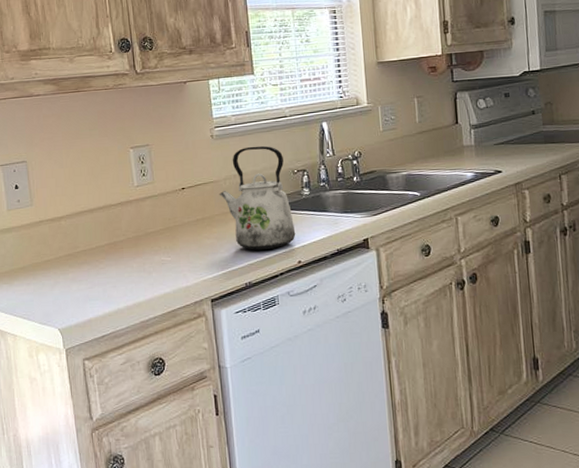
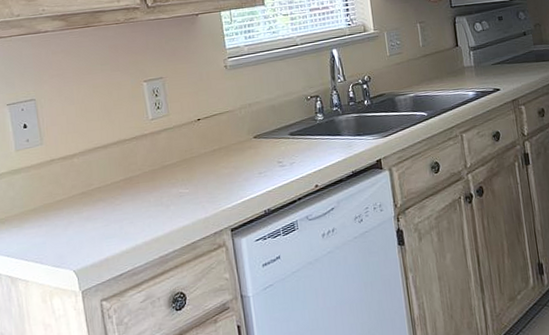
kettle: present [219,145,296,251] -> none [235,74,312,177]

